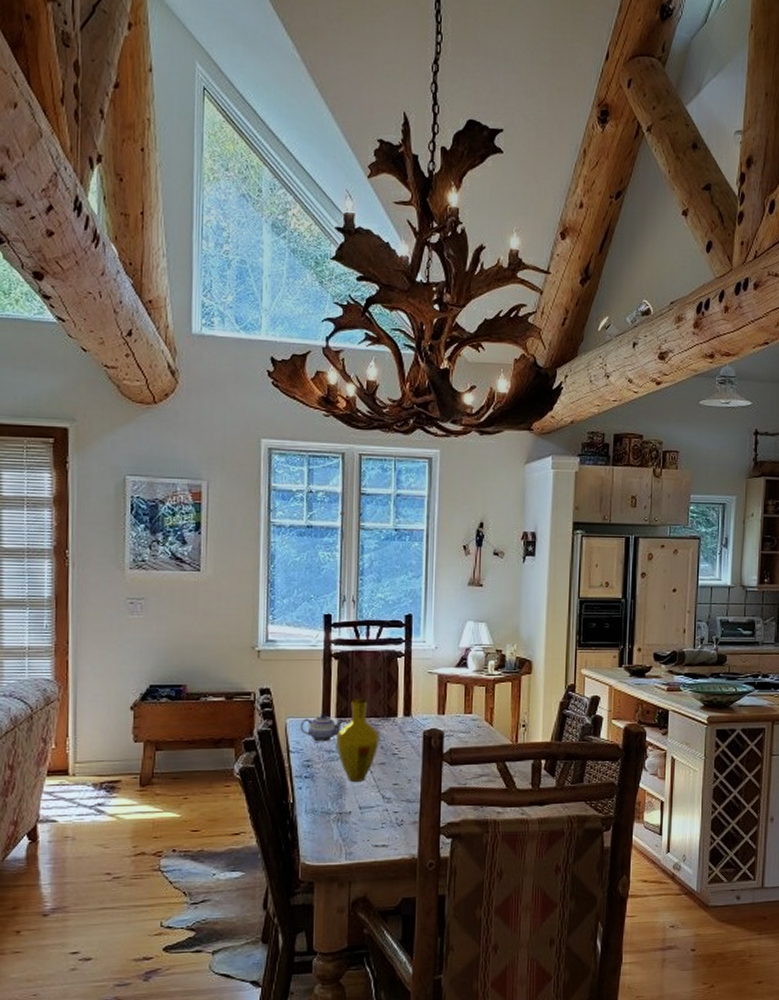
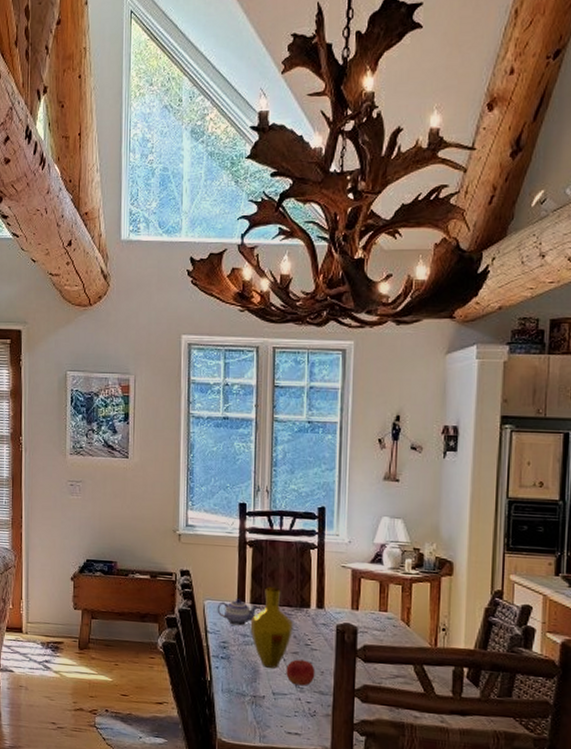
fruit: none [373,769,403,797] -> present [286,659,315,686]

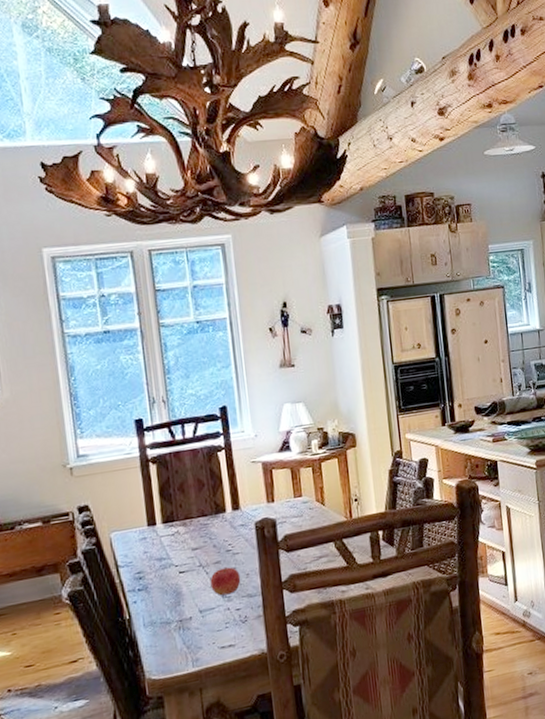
teapot: present [217,597,259,626] -> none [125,520,172,552]
vase: present [250,586,293,668] -> none [164,499,212,587]

